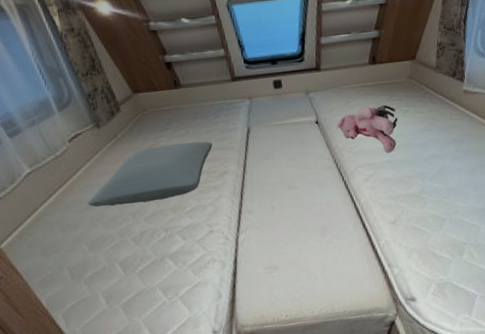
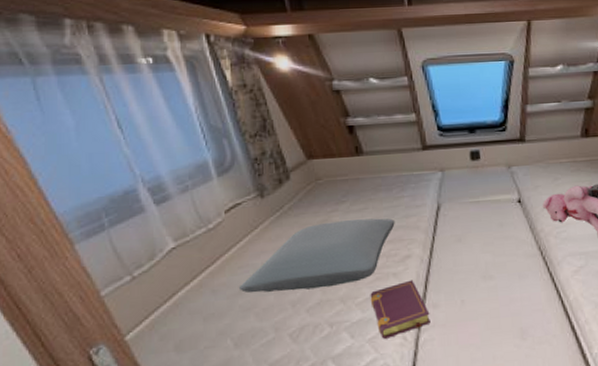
book: none [196,191,247,240] -> present [370,280,431,339]

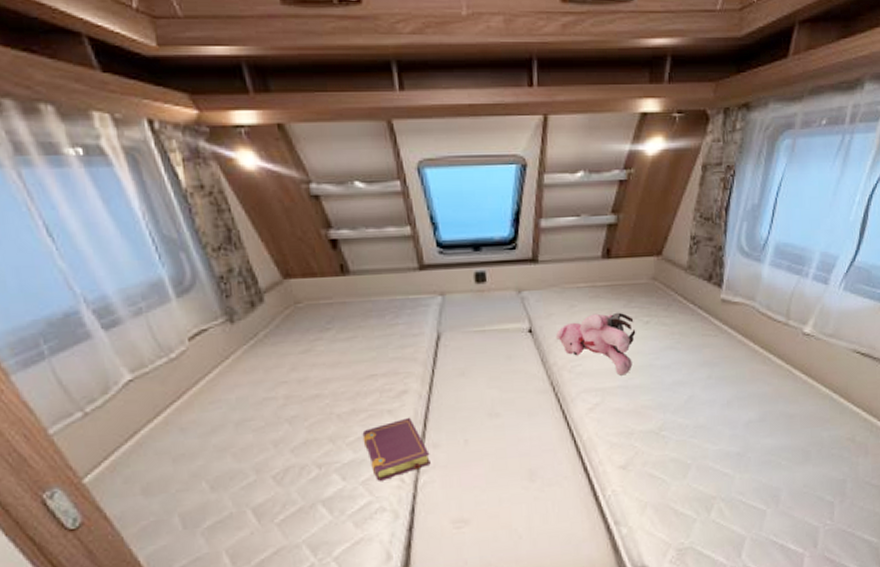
pillow: present [238,218,395,293] -> none [210,348,389,432]

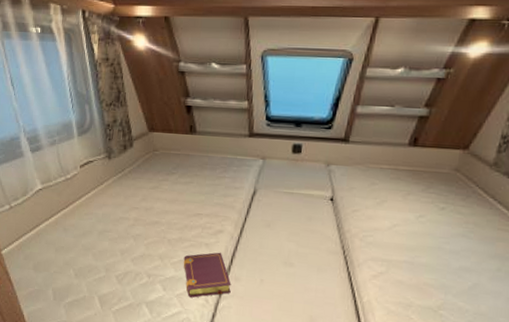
stuffed bear: present [555,312,636,376] -> none [353,193,430,252]

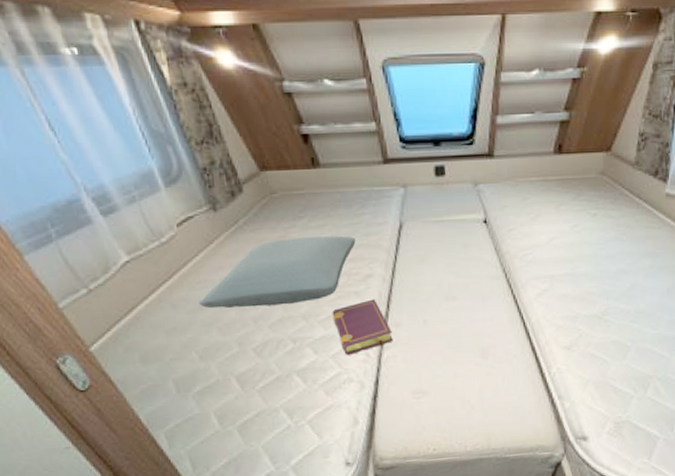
pillow: none [83,188,214,245] -> present [198,235,356,309]

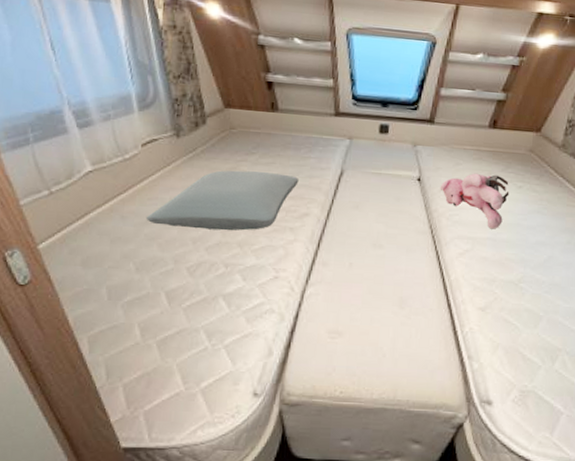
book: present [332,299,393,355] -> none [265,236,319,287]
stuffed bear: none [508,205,584,264] -> present [440,173,510,229]

